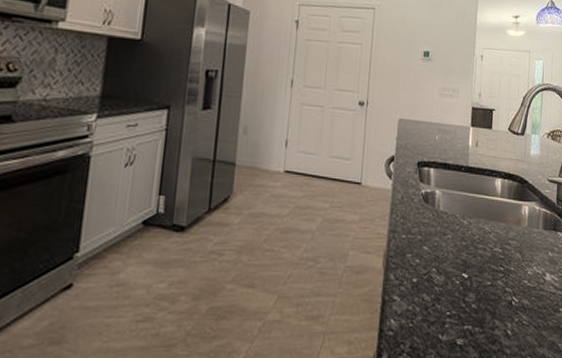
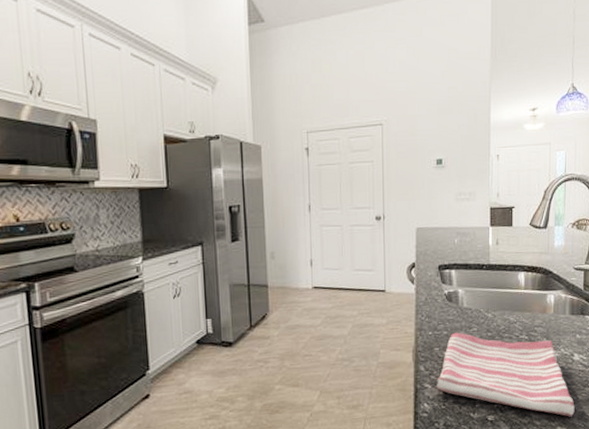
dish towel: none [406,238,545,346] -> present [437,332,575,417]

